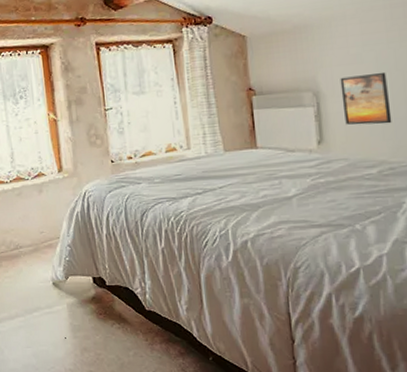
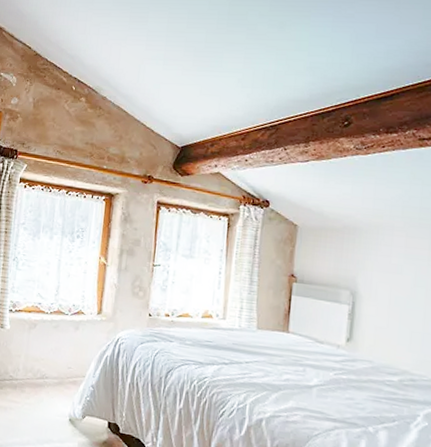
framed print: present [340,71,392,125] -> none [376,283,423,337]

